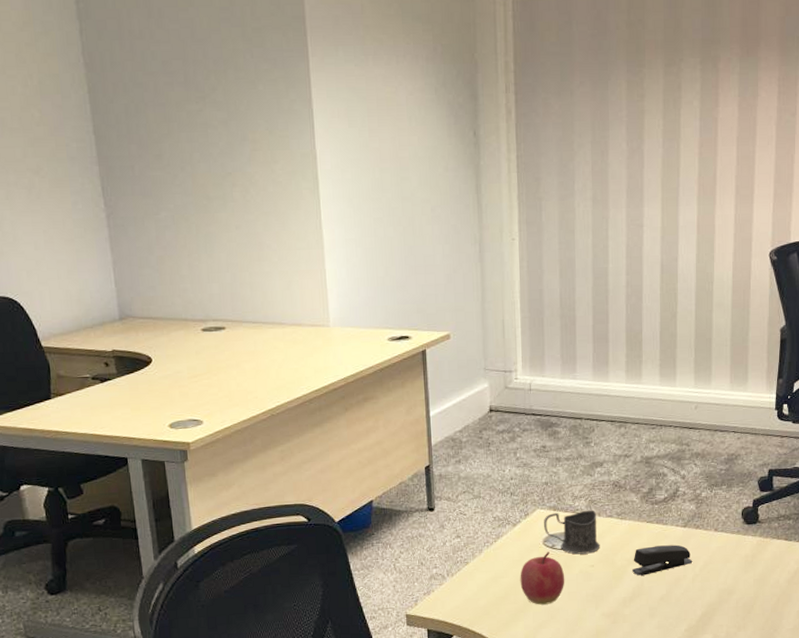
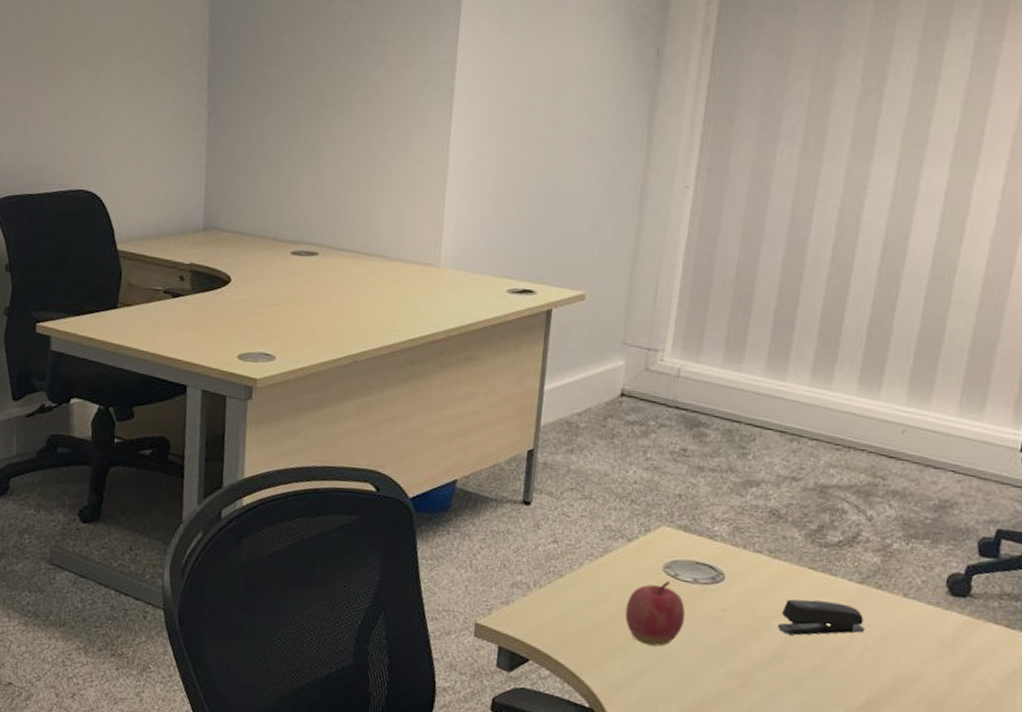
mug: present [544,510,600,555] -> none [667,534,742,594]

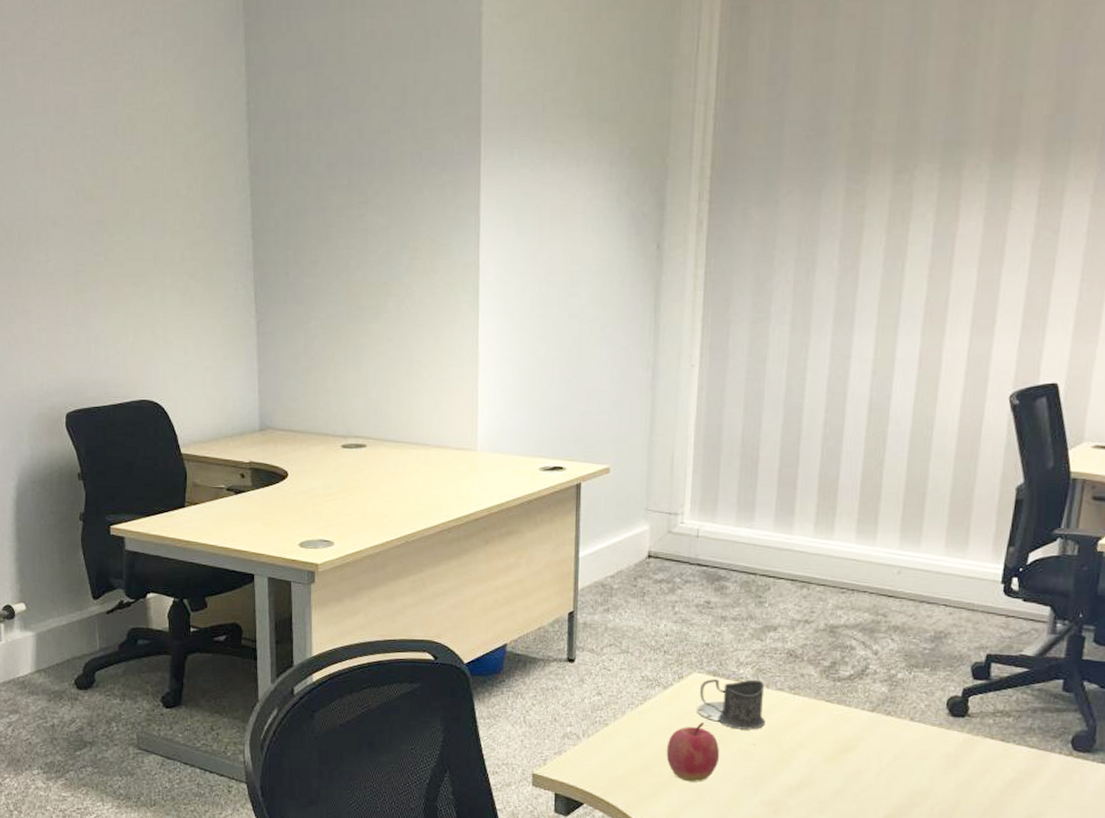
mug: none [667,534,742,594] -> present [700,679,766,730]
stapler: present [777,599,866,636] -> none [802,729,879,763]

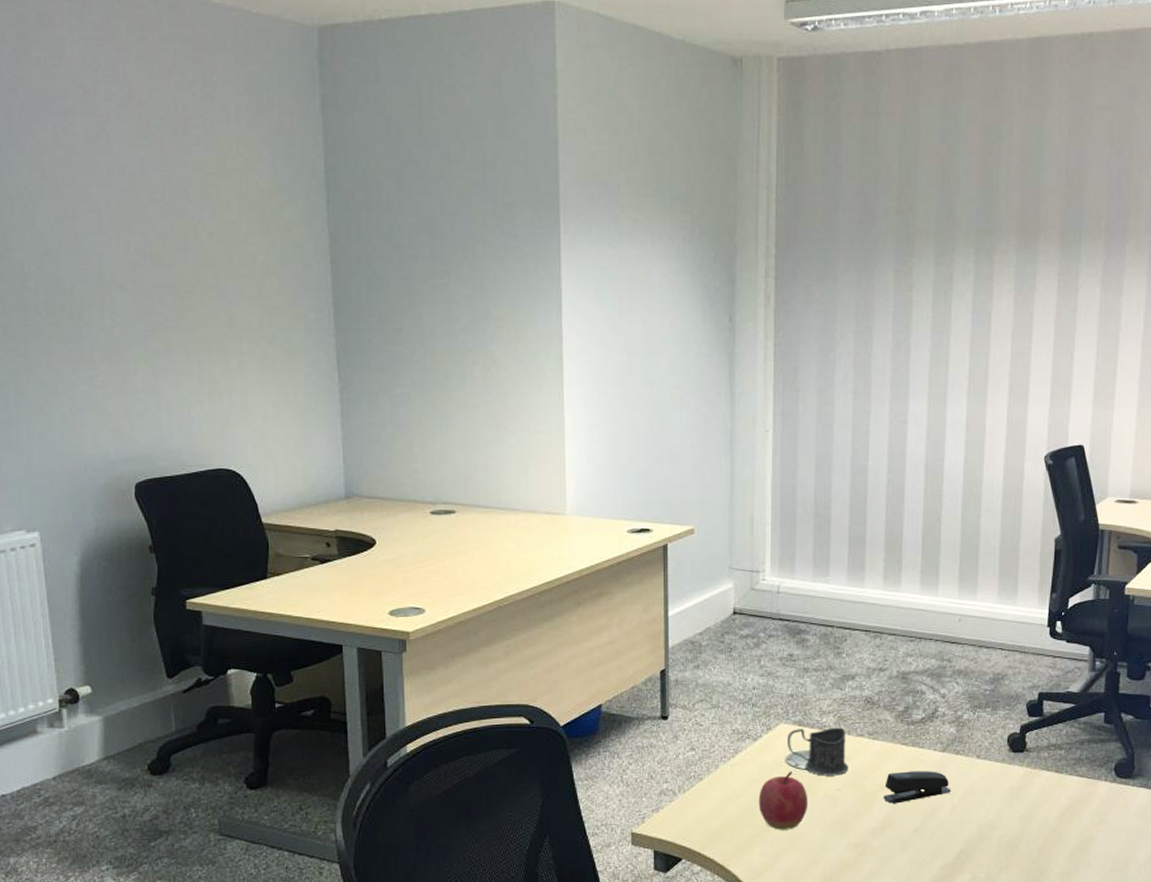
stapler: none [802,729,879,763] -> present [883,771,951,804]

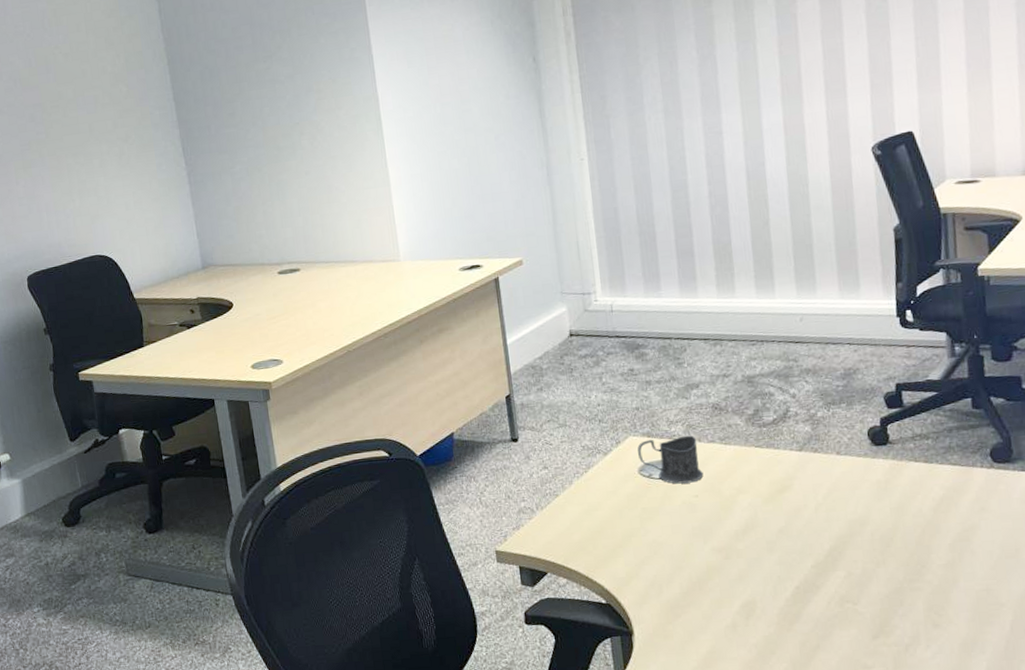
apple: present [758,770,808,830] -> none [615,480,667,540]
stapler: present [883,771,951,804] -> none [743,470,814,506]

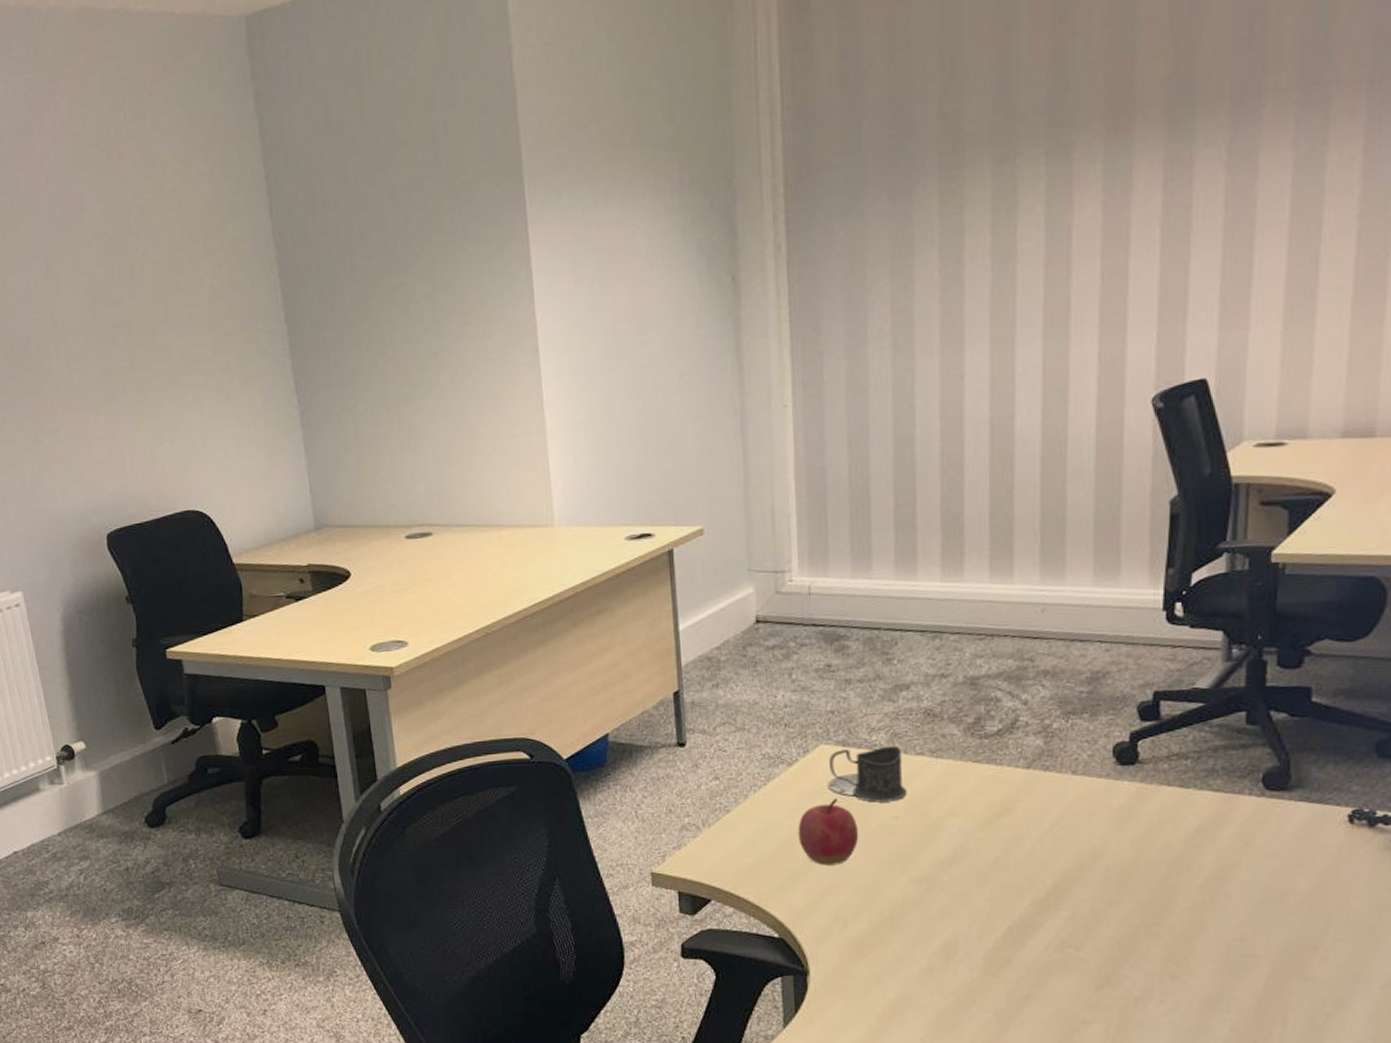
apple: none [615,480,667,540] -> present [798,797,859,866]

